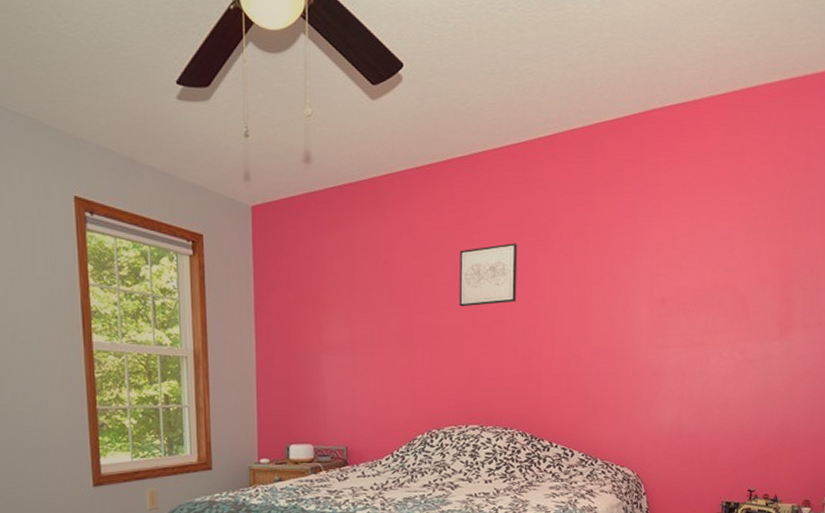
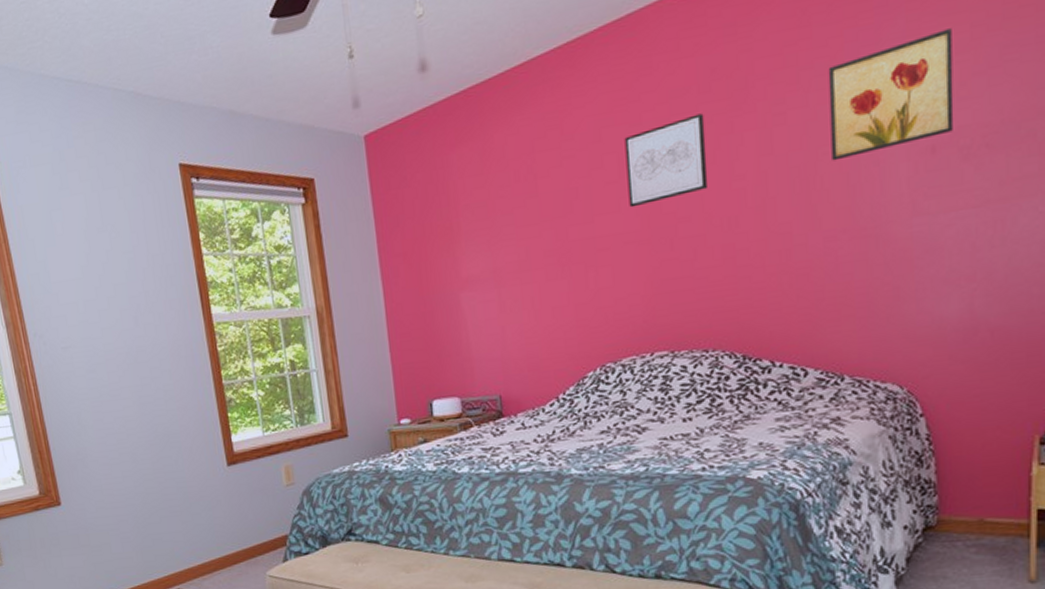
wall art: none [600,217,680,297] -> present [828,28,954,161]

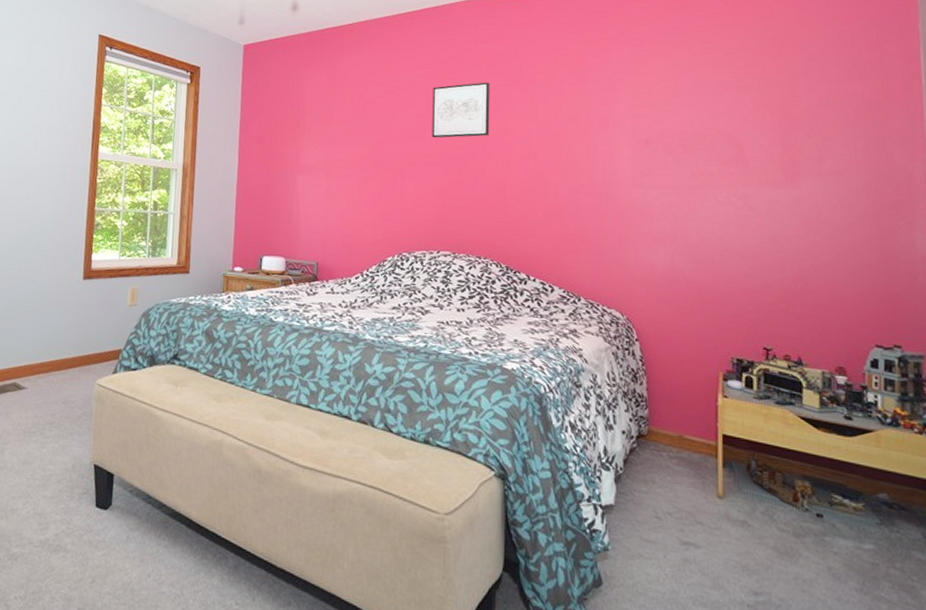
wall art: present [828,28,954,161] -> none [577,63,661,136]

